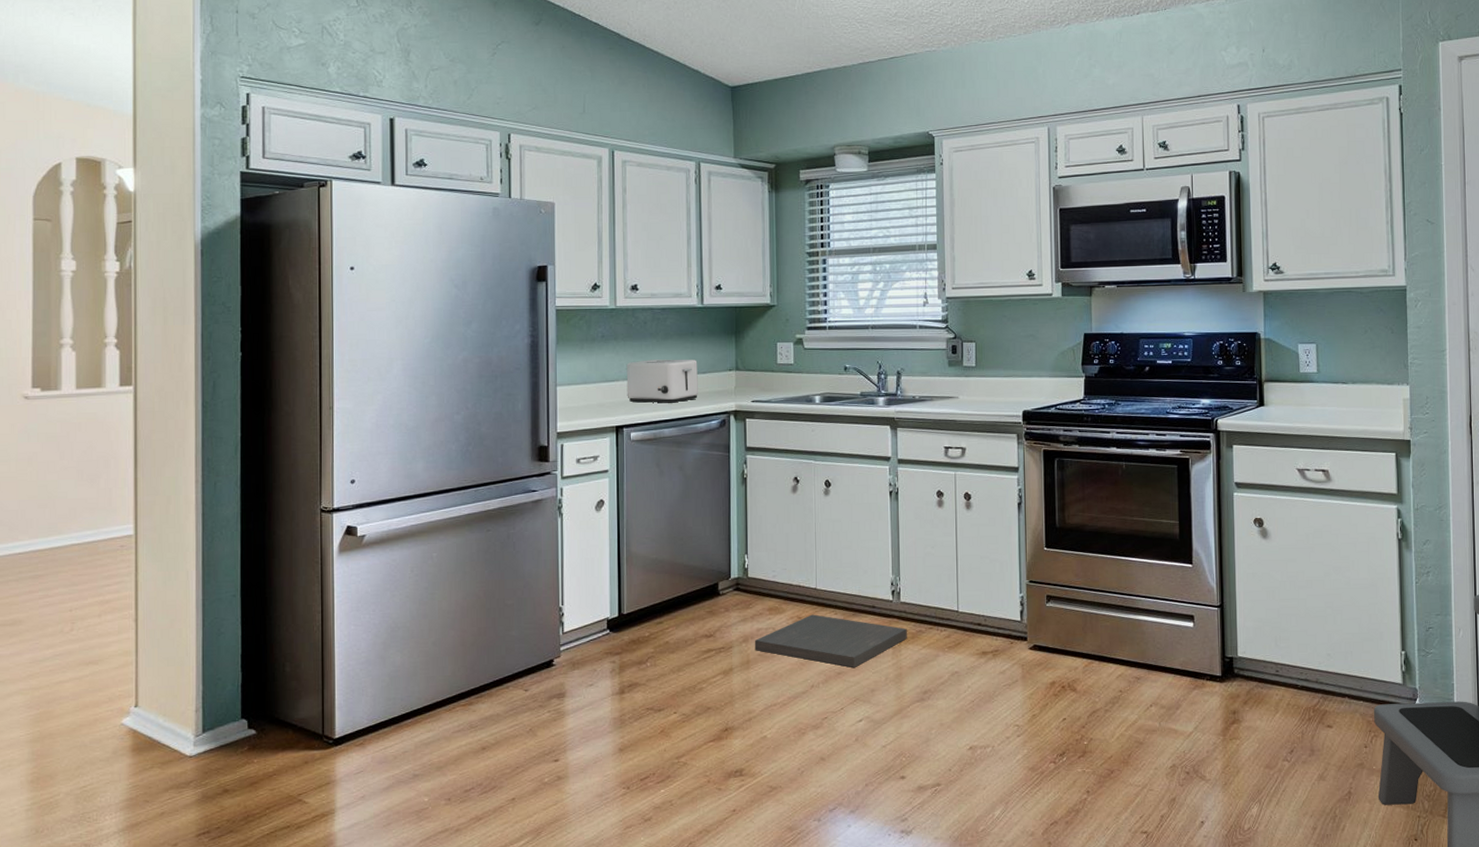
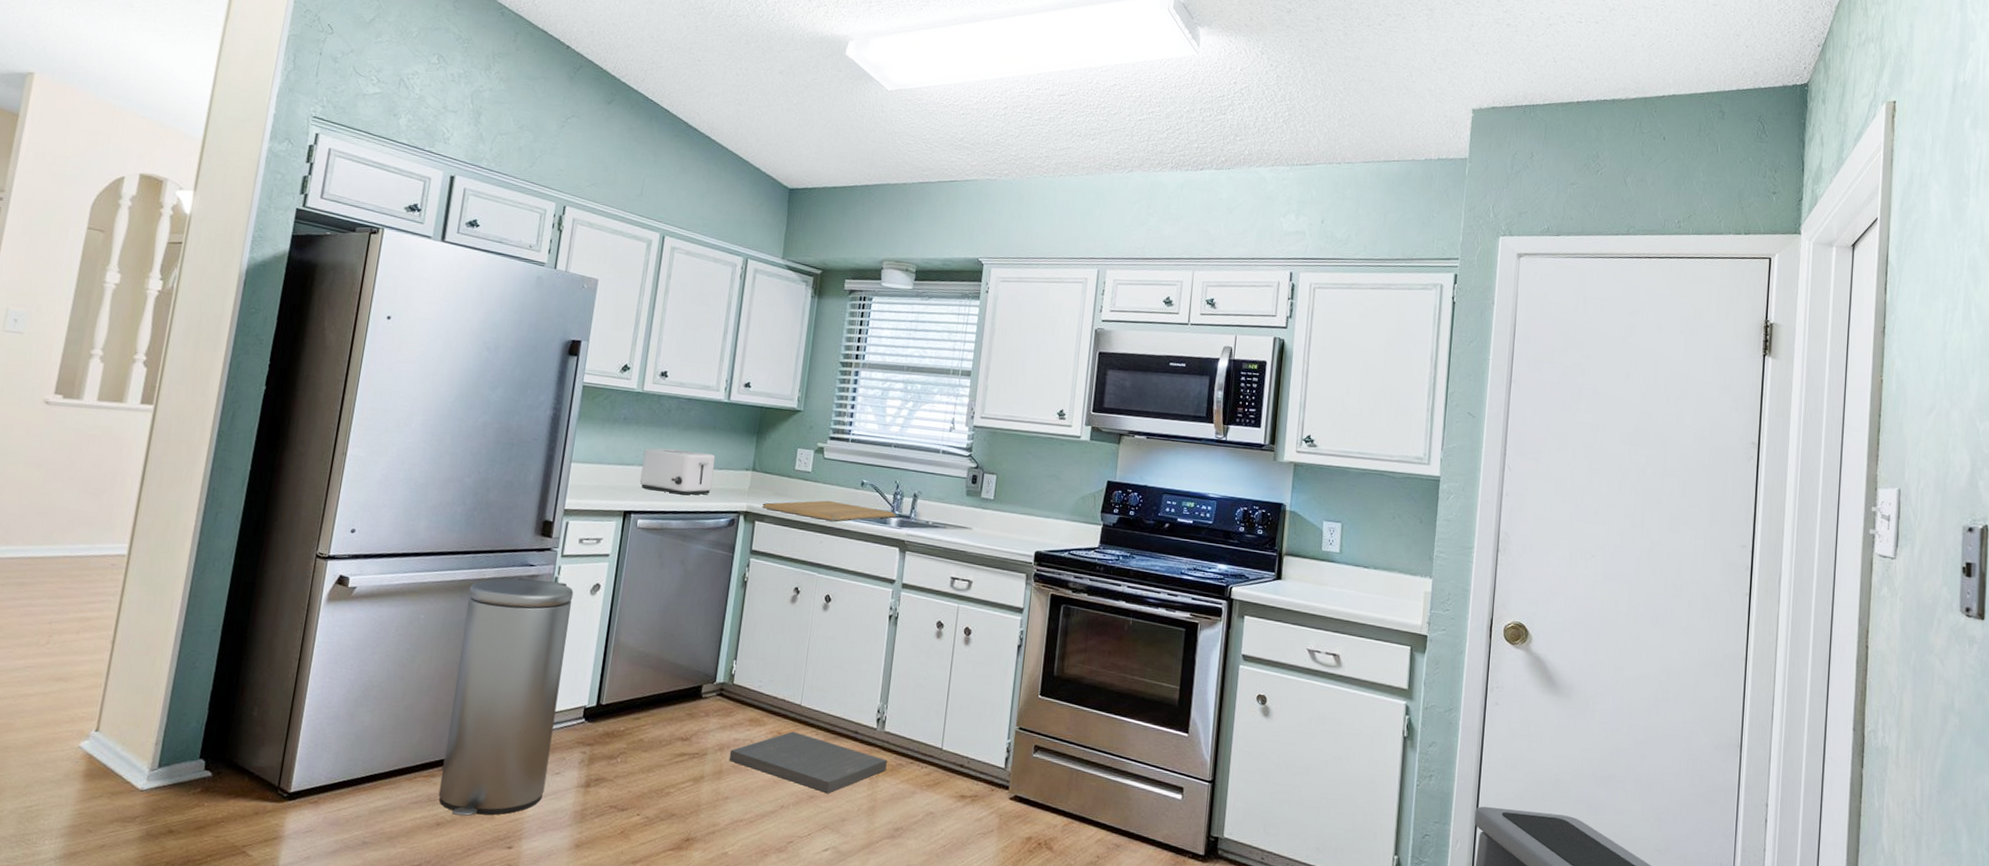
pedal bin: none [477,504,581,738] -> present [438,578,574,817]
chopping board: none [750,389,883,410] -> present [761,500,896,522]

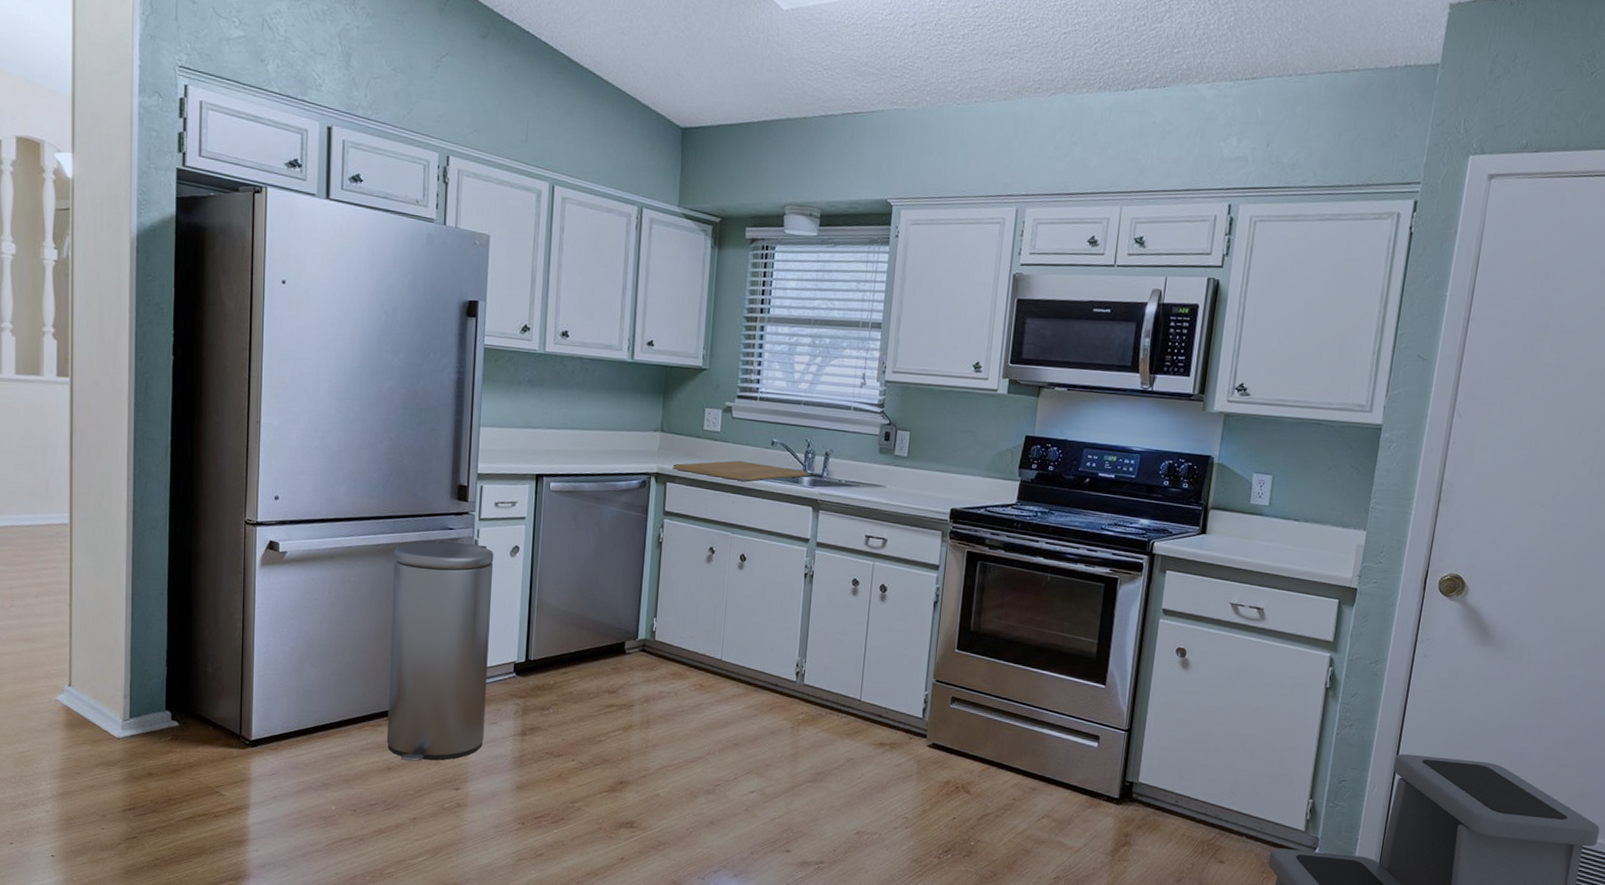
toaster: present [641,447,716,496] -> none [550,410,623,458]
doormat: present [729,731,887,794] -> none [655,684,808,742]

